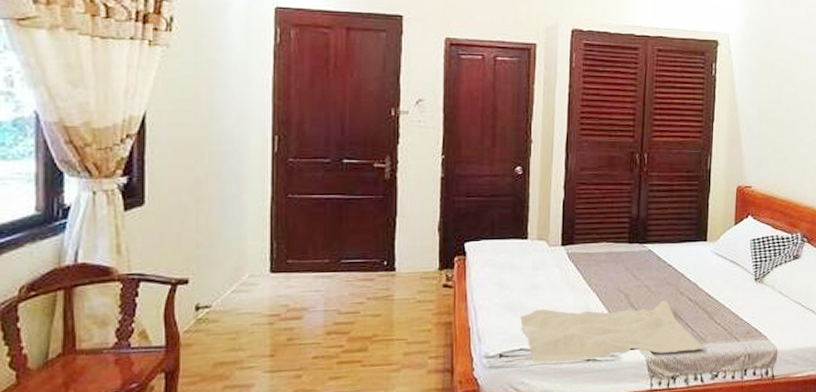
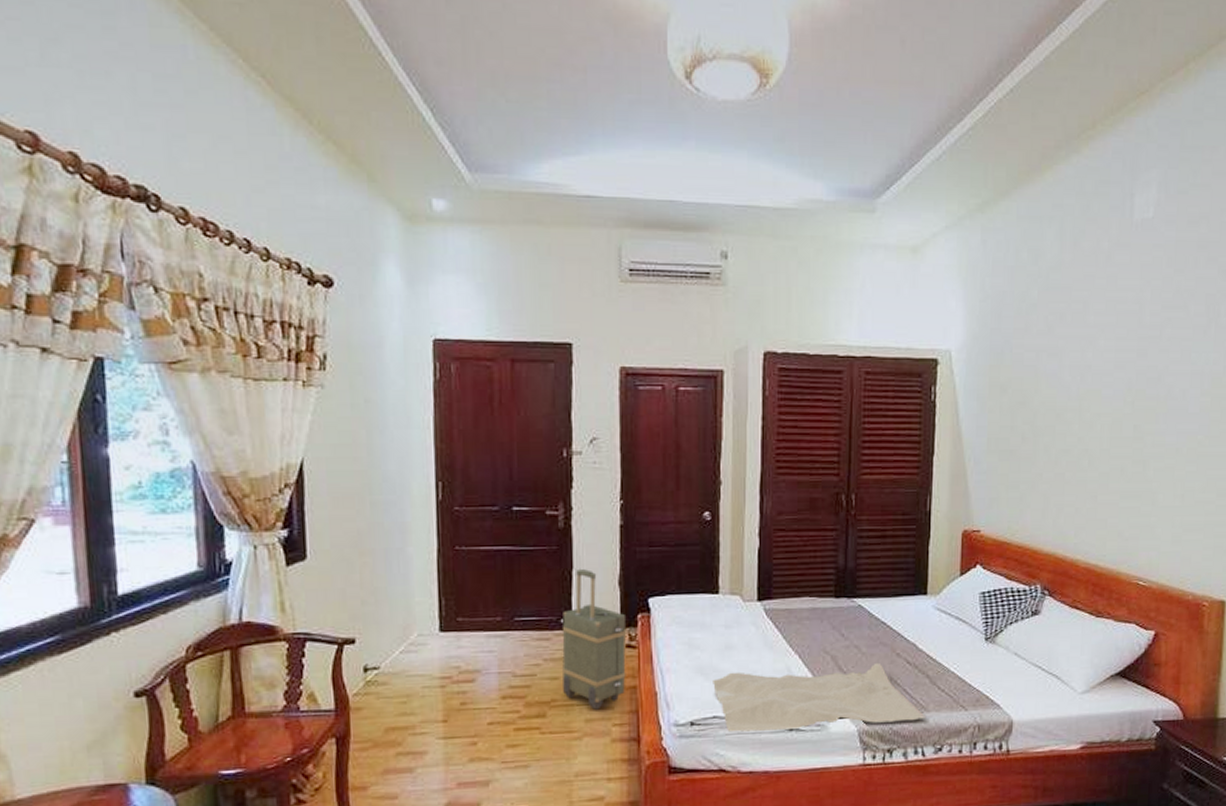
suitcase: none [383,217,444,344] -> present [561,569,627,710]

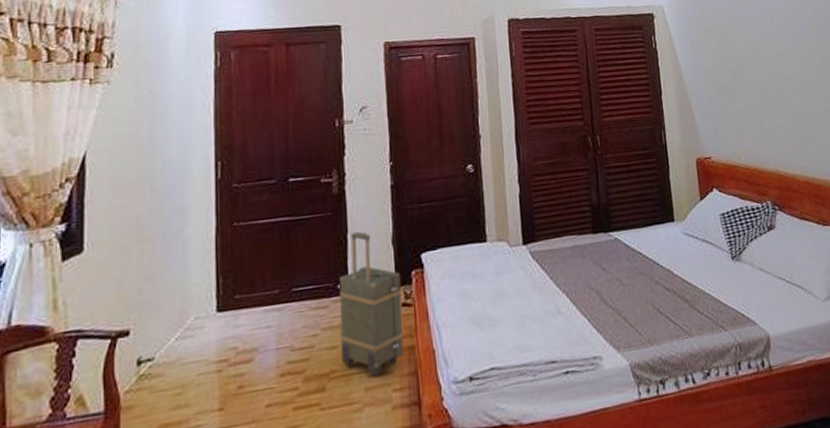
towel: present [713,662,927,732] -> none [488,292,691,383]

